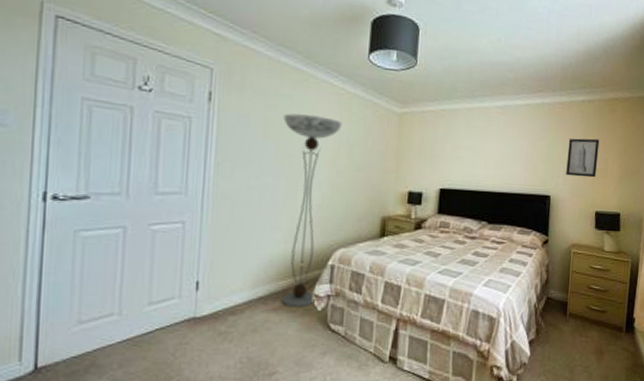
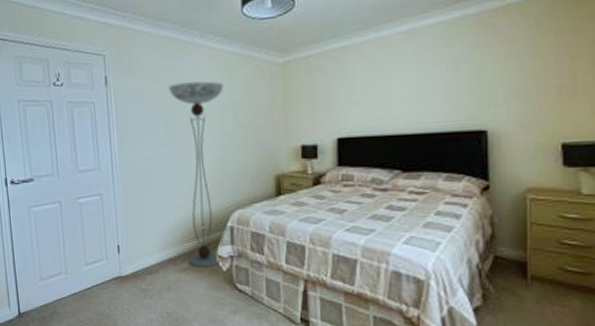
wall art: present [566,138,600,178] -> none [508,46,560,102]

